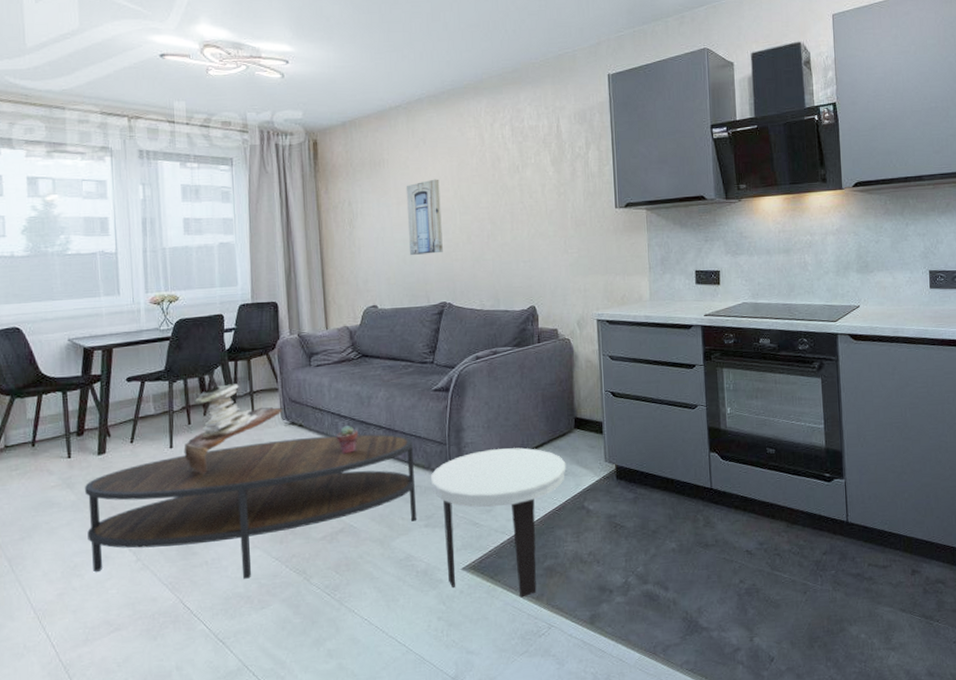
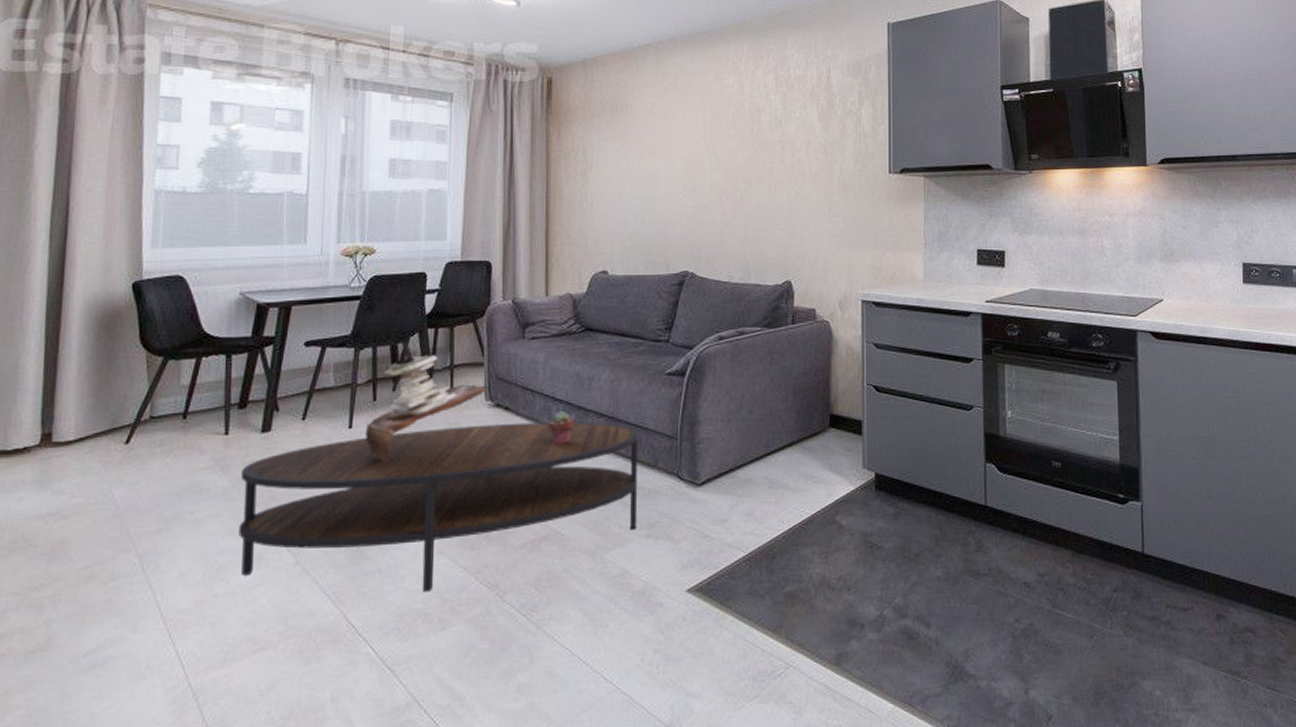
wall art: present [406,179,443,256] -> none [649,129,690,216]
side table: present [430,447,566,598] -> none [656,447,817,629]

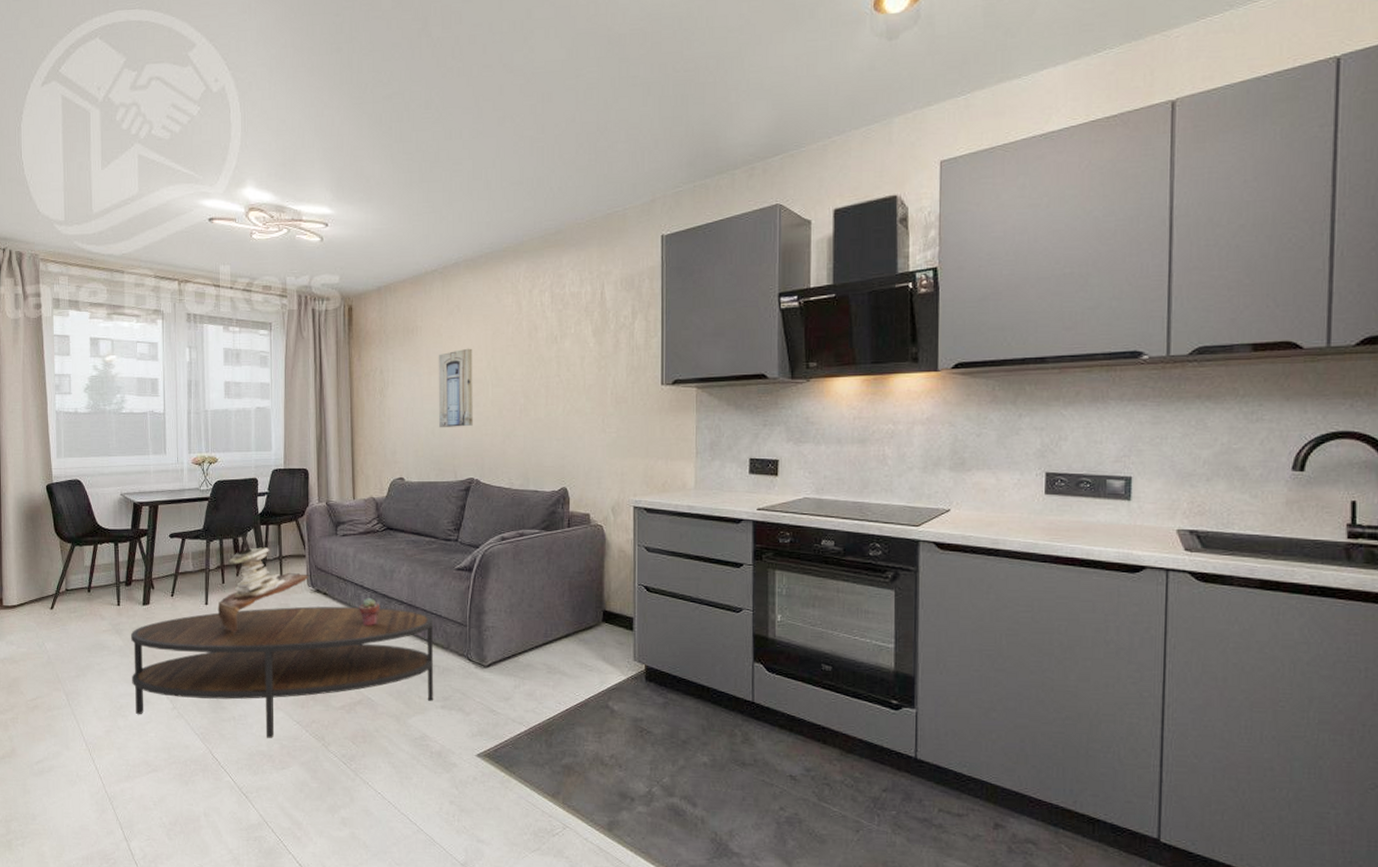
wall art: none [649,129,690,216] -> present [438,348,473,428]

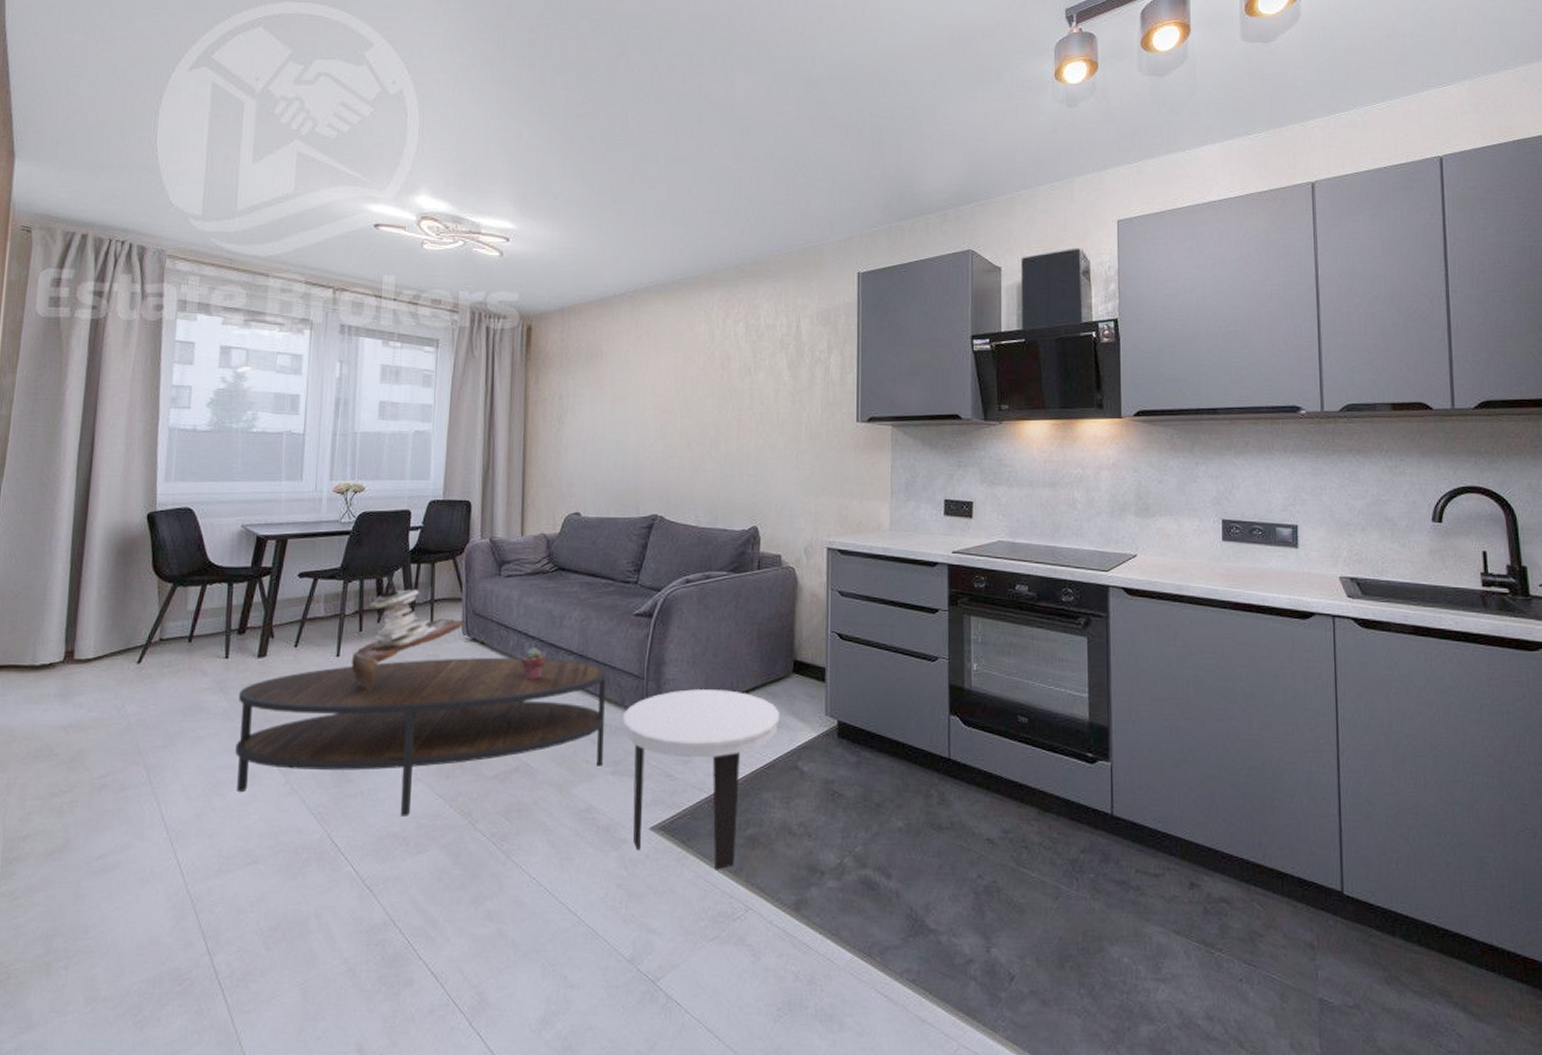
wall art: present [438,348,473,428] -> none [621,376,661,460]
side table: none [449,636,591,793] -> present [622,689,780,870]

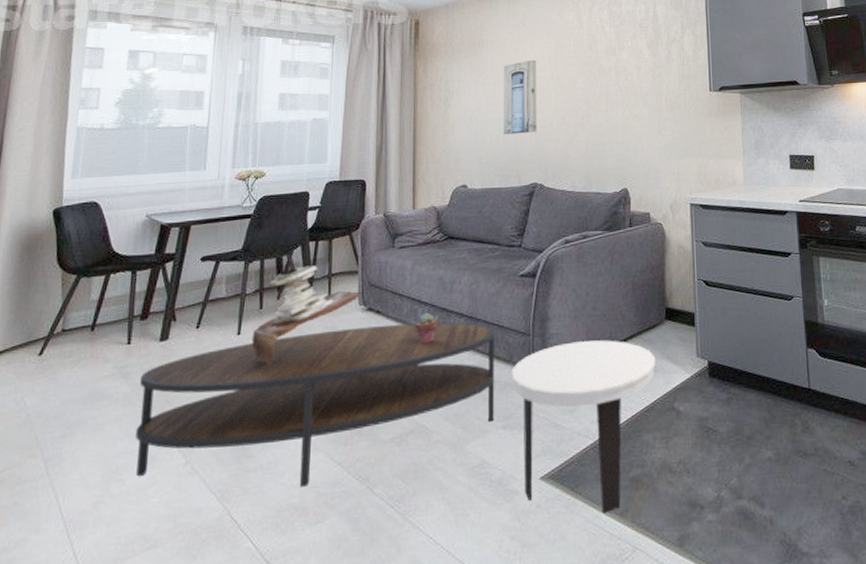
wall art: none [621,376,661,460] -> present [503,59,537,135]

